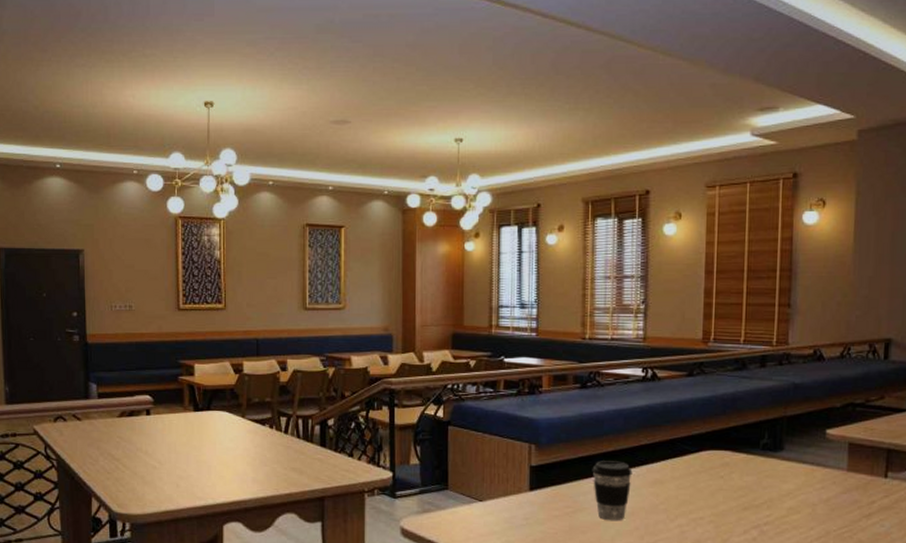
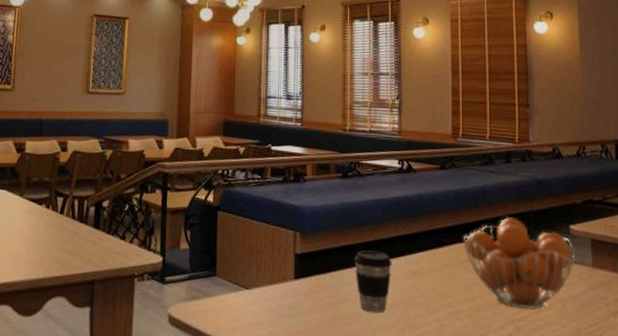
fruit basket: none [709,423,830,515] -> present [463,217,575,310]

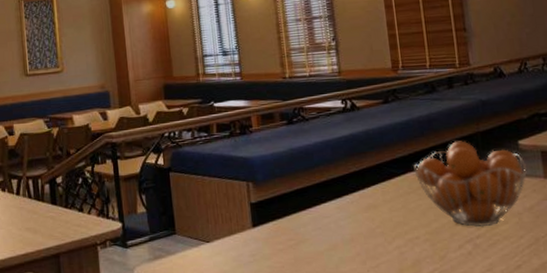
coffee cup: present [354,250,392,314] -> none [308,190,347,250]

